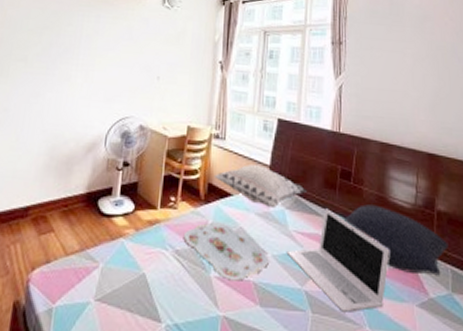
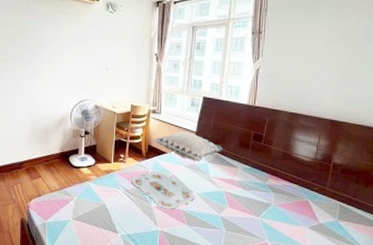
laptop: present [286,208,390,312] -> none [207,162,290,231]
pillow: present [343,204,449,276] -> none [253,159,340,209]

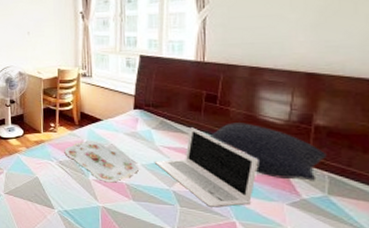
decorative pillow: present [152,131,225,161] -> none [84,95,171,128]
laptop: none [207,162,290,231] -> present [154,127,259,207]
pillow: none [253,159,340,209] -> present [209,123,327,181]

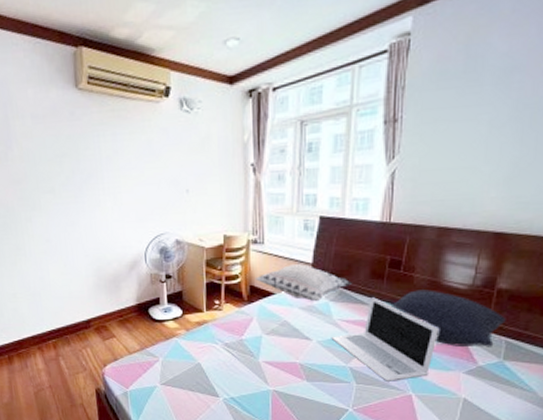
serving tray: present [64,141,139,183] -> none [230,318,314,364]
decorative pillow: none [84,95,171,128] -> present [254,264,352,301]

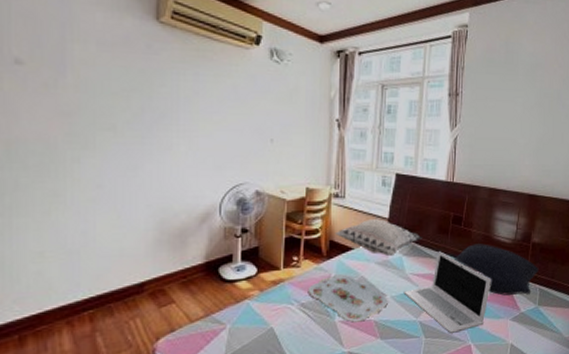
serving tray: none [230,318,314,364] -> present [308,274,388,322]

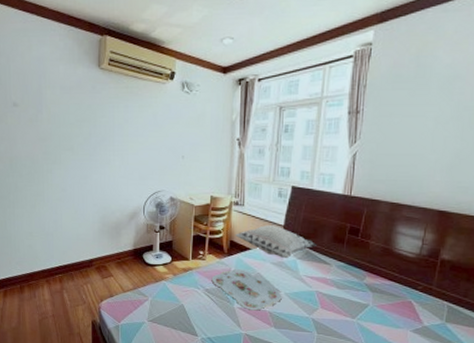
laptop: present [403,251,492,333] -> none [297,258,391,334]
pillow: present [453,243,539,296] -> none [349,255,448,310]

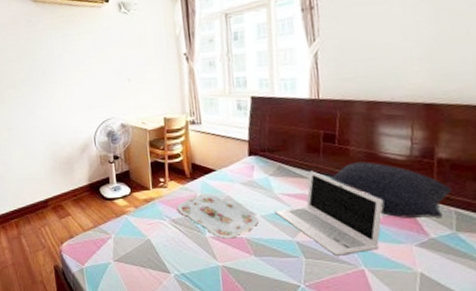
decorative pillow: present [234,225,317,258] -> none [195,141,289,176]
laptop: none [297,258,391,334] -> present [274,171,384,256]
pillow: none [349,255,448,310] -> present [329,161,452,219]

